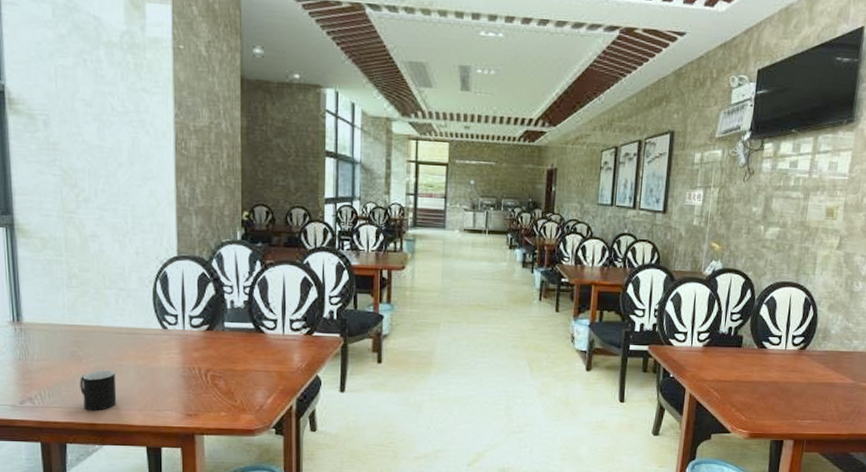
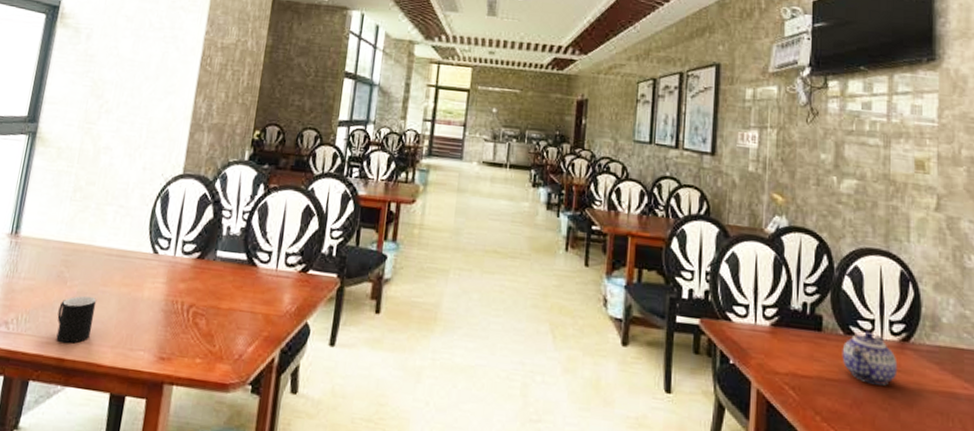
teapot: none [755,344,795,382] -> present [842,331,898,386]

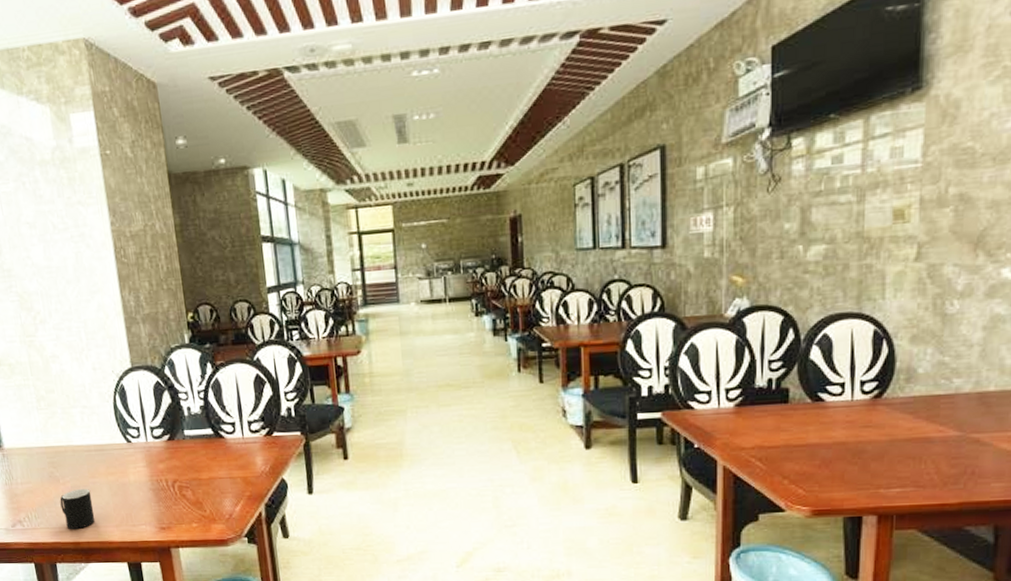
teapot: present [842,331,898,386] -> none [810,394,869,443]

